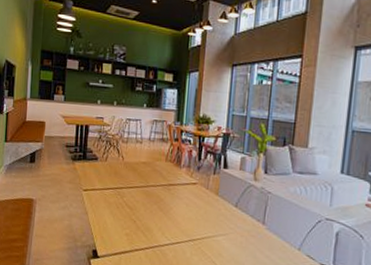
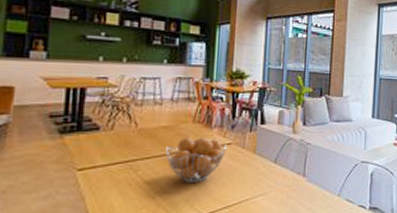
fruit basket: none [144,173,193,215] -> present [166,137,227,184]

